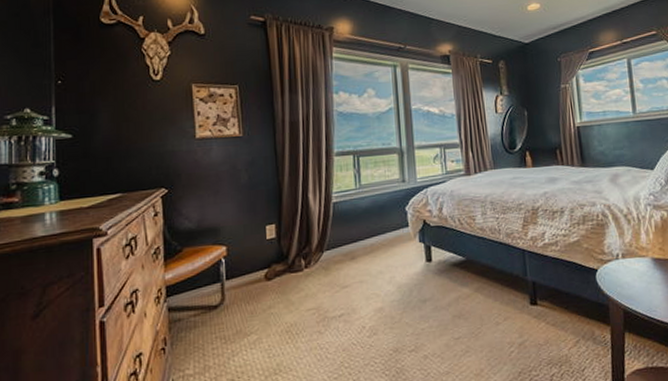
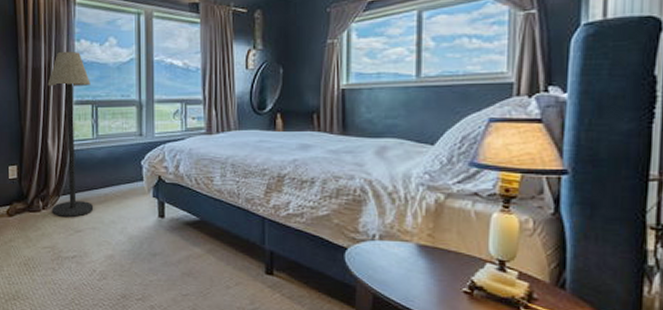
floor lamp: none [306,103,360,274] -> present [47,51,94,218]

